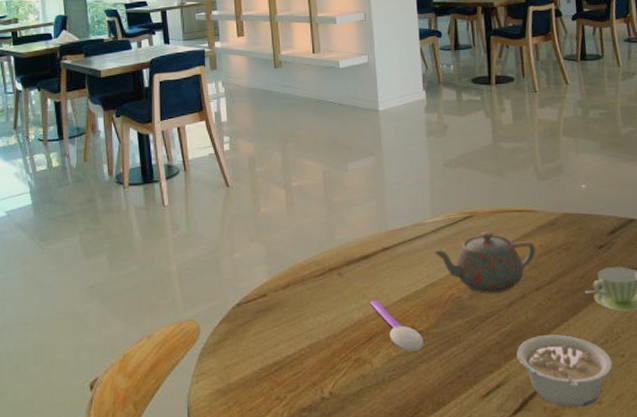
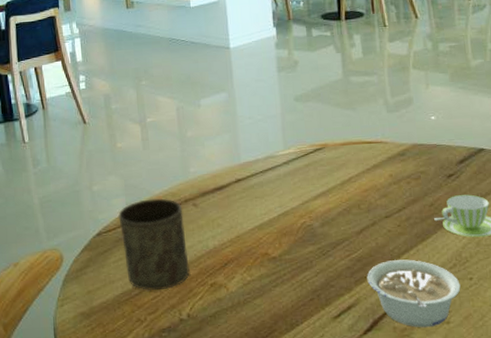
cup: none [260,267,333,367] -> present [118,198,190,291]
spoon: present [369,300,424,352] -> none [224,229,277,276]
teapot: present [433,231,536,294] -> none [285,162,386,222]

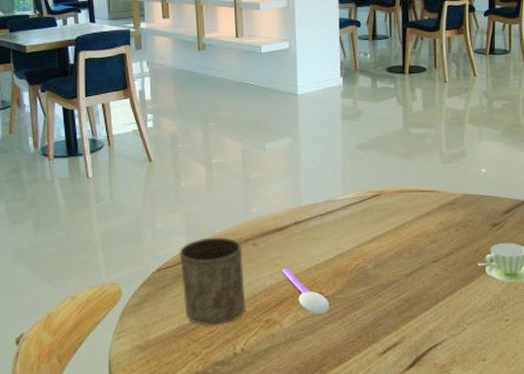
spoon: none [224,229,277,276] -> present [281,268,330,314]
legume: present [367,259,461,328] -> none [413,301,497,365]

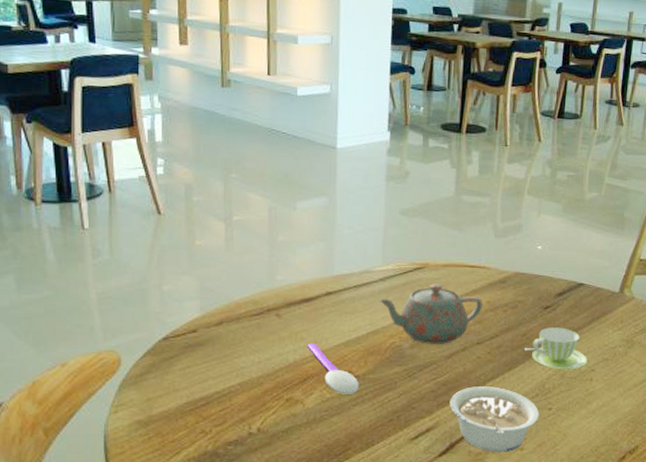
cup: present [179,237,246,326] -> none [190,305,265,402]
teapot: none [342,209,437,264] -> present [379,284,483,344]
legume: none [413,301,497,365] -> present [449,387,539,453]

